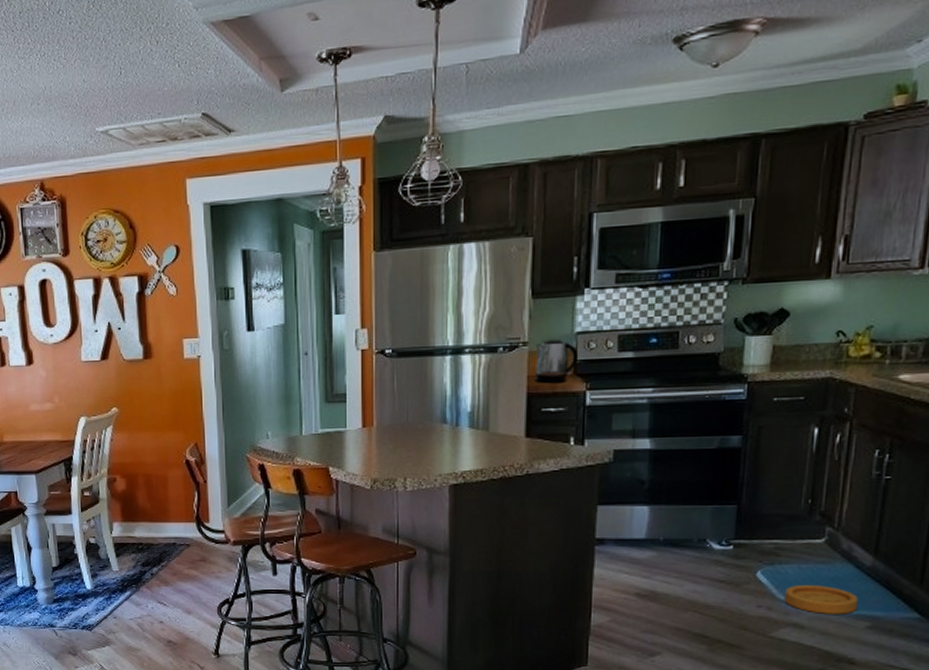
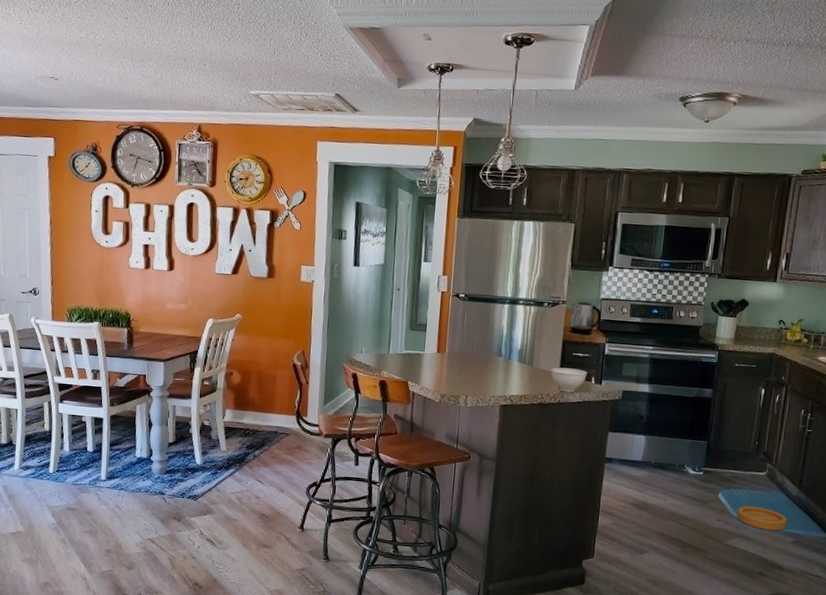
bowl: none [513,428,563,460] -> present [550,367,587,393]

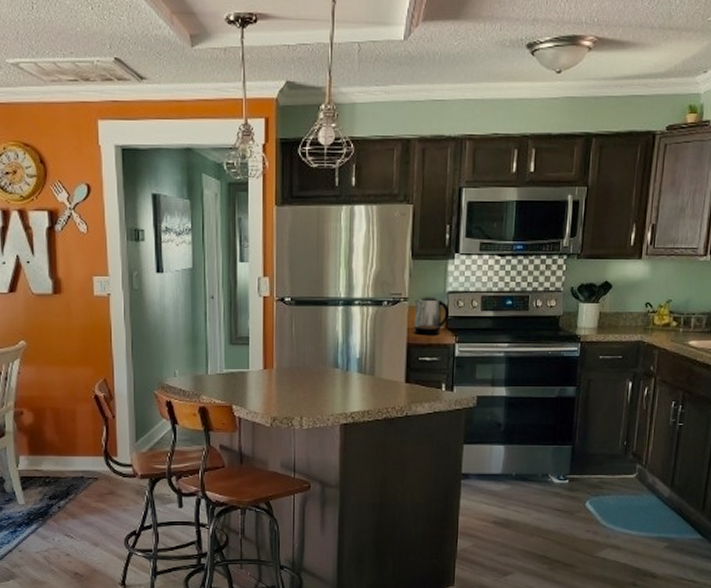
bowl: present [550,367,587,393] -> none [395,375,436,403]
pet bowl: present [736,506,787,531] -> none [606,513,660,537]

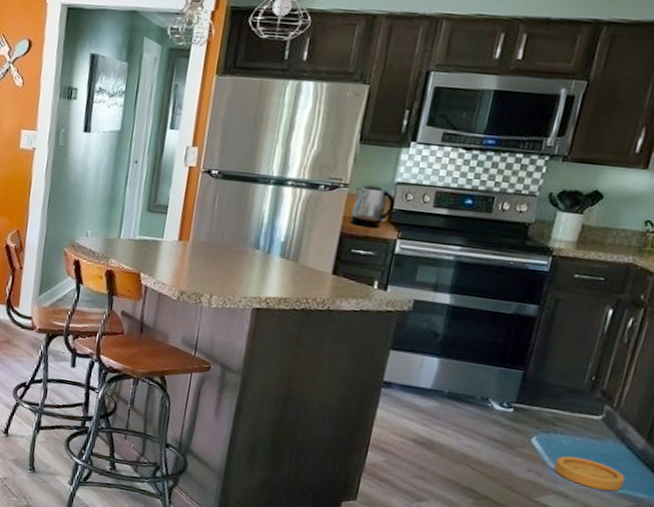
pet bowl: none [606,513,660,537] -> present [553,456,626,491]

